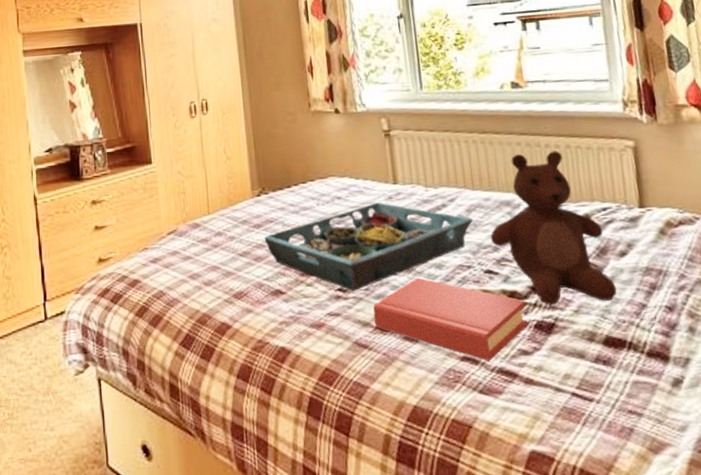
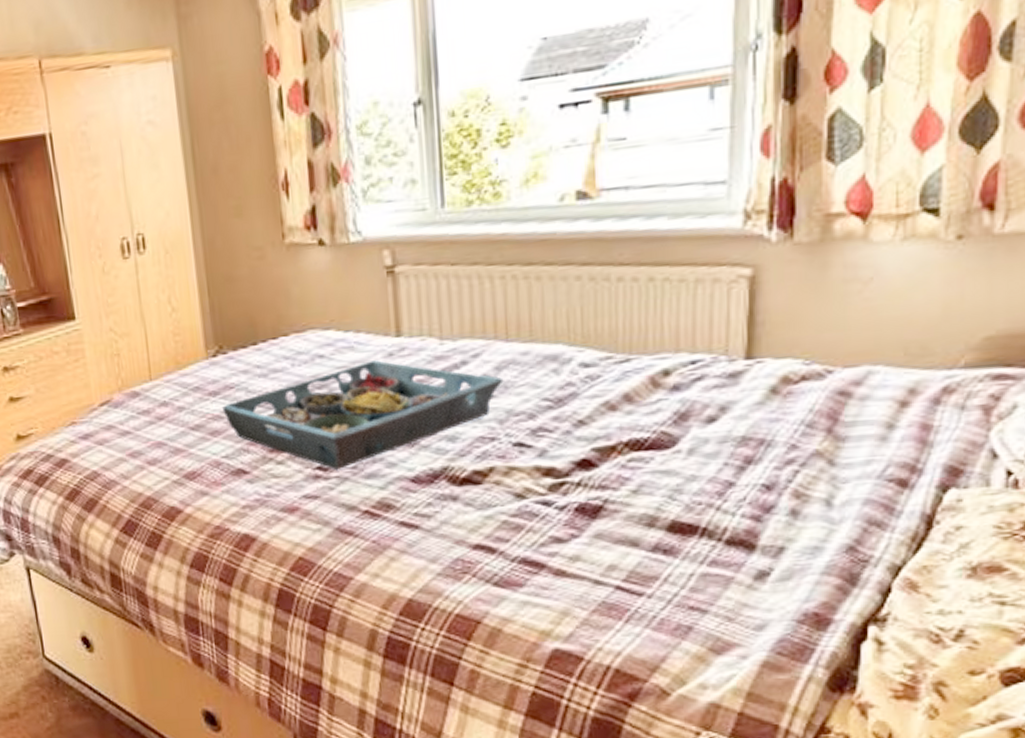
hardback book: present [373,277,528,361] -> none [362,452,567,550]
teddy bear: present [490,151,617,305] -> none [525,285,696,484]

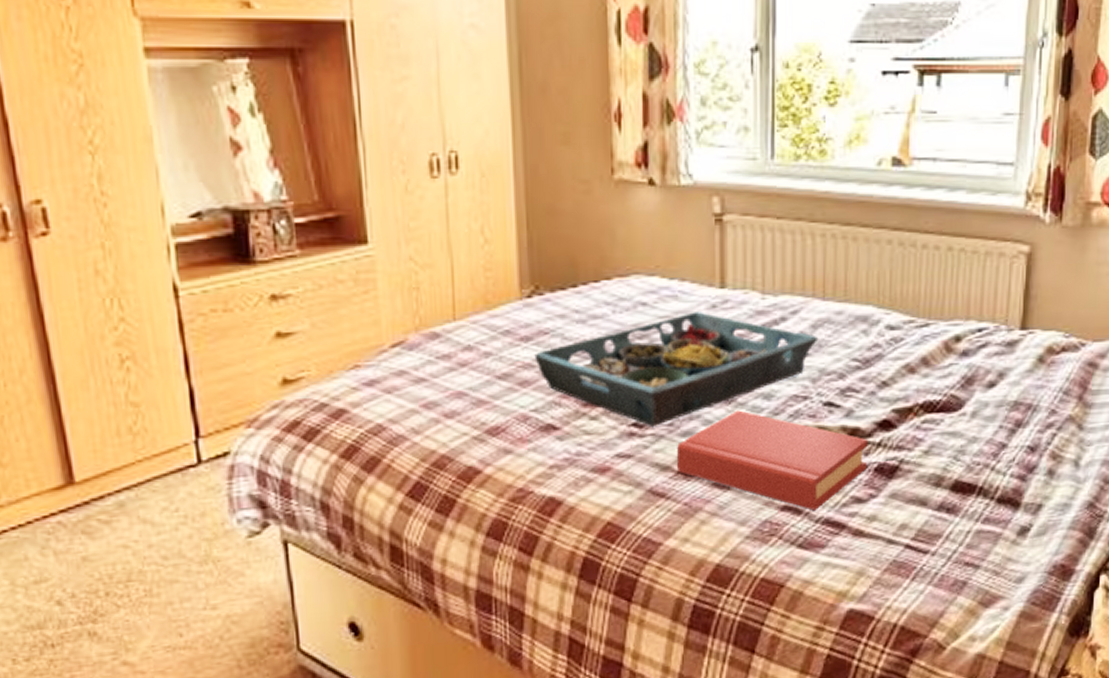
hardback book: none [362,452,567,550] -> present [677,410,868,511]

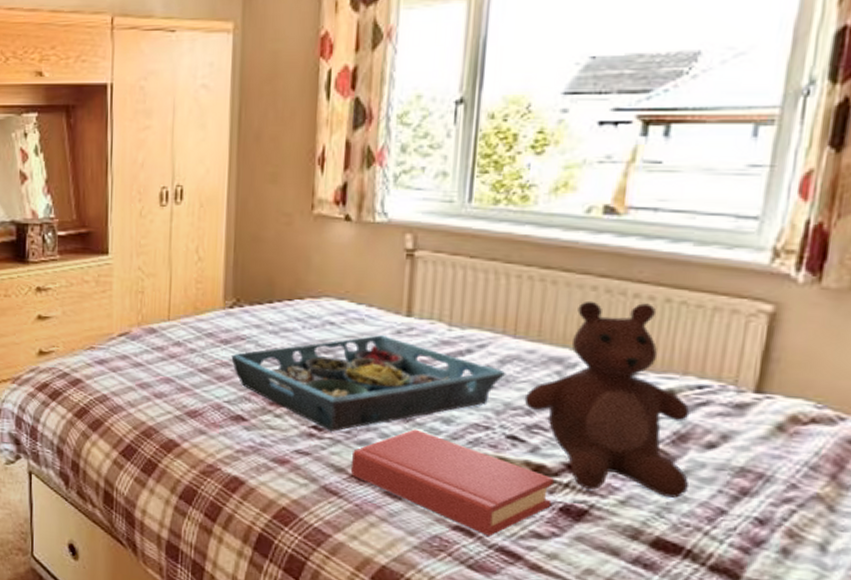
teddy bear: none [836,253,978,445] -> present [524,300,690,498]

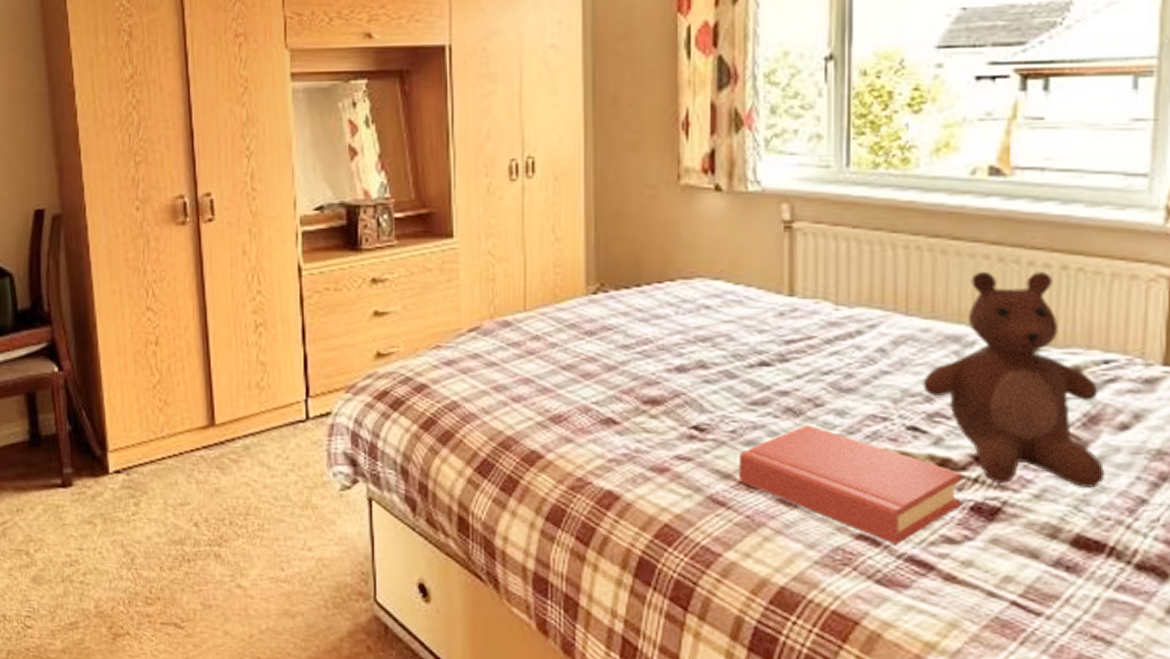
serving tray: present [231,335,506,432] -> none [597,318,901,433]

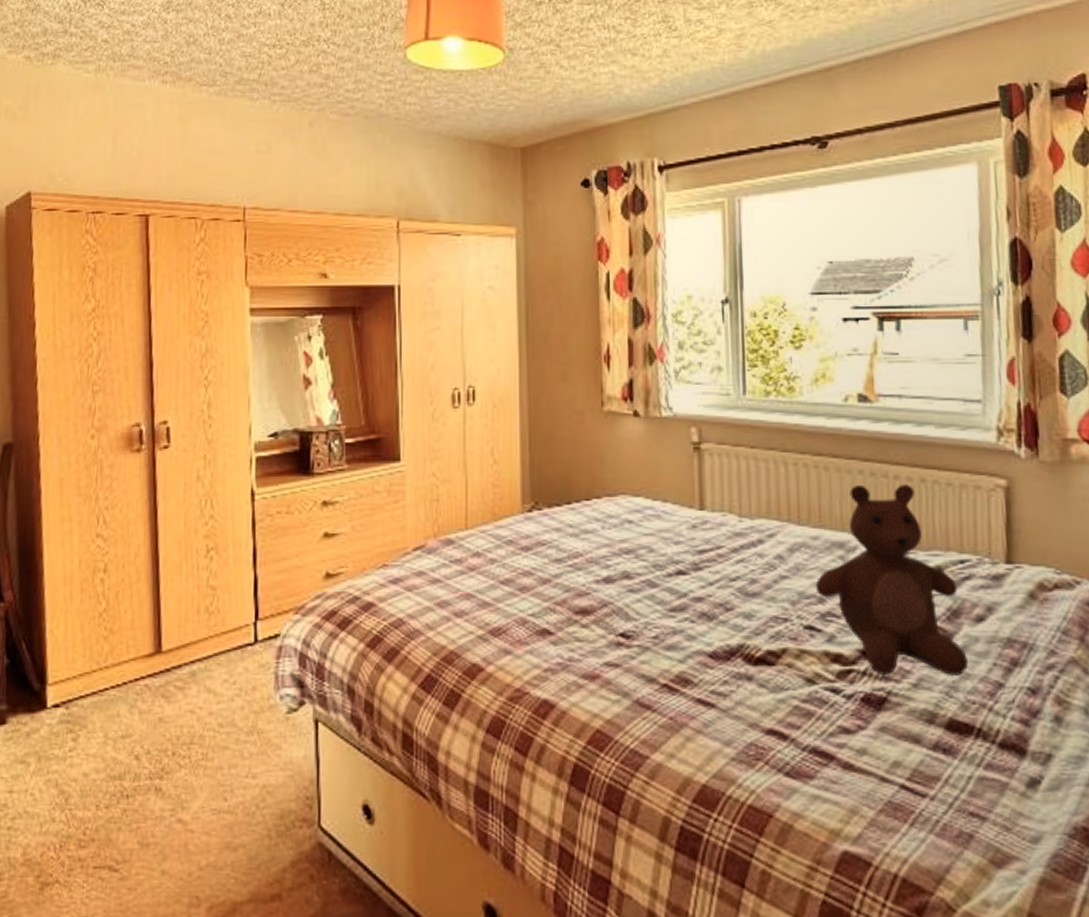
hardback book: present [740,424,961,545] -> none [662,628,854,737]

